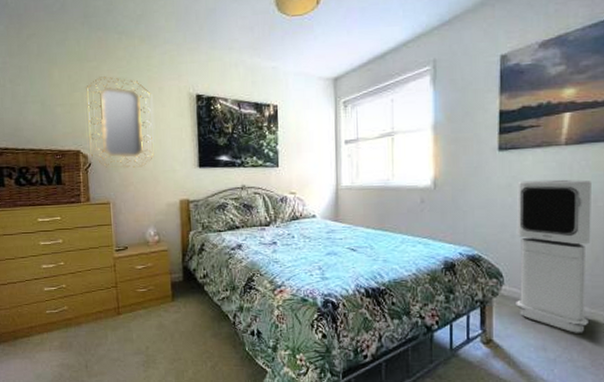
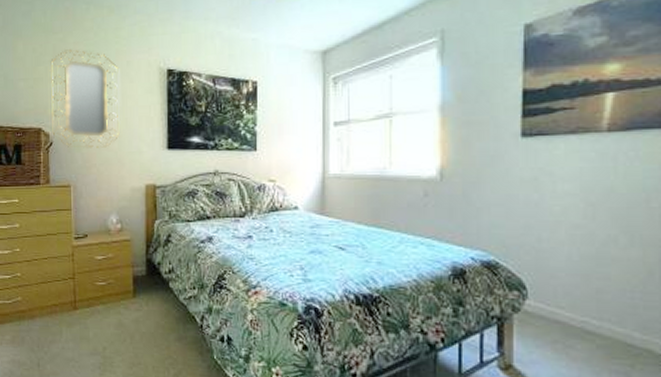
air purifier: present [516,179,591,333] -> none [543,173,643,365]

